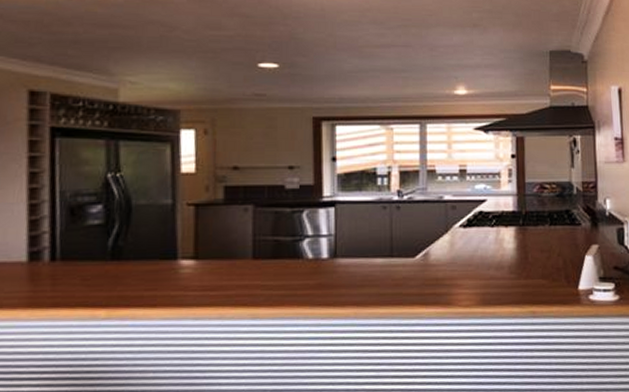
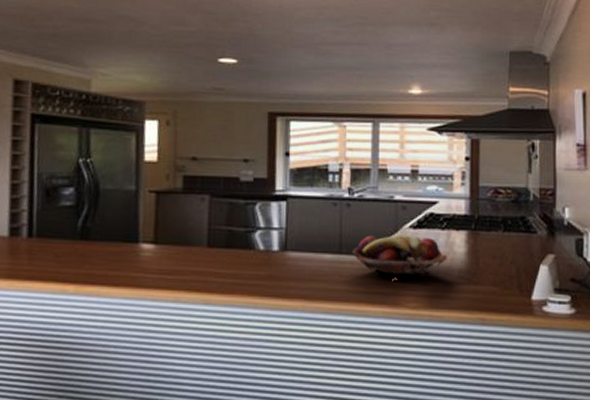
fruit basket: none [404,233,497,276] -> present [352,233,447,276]

